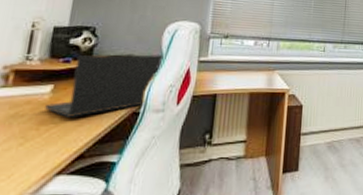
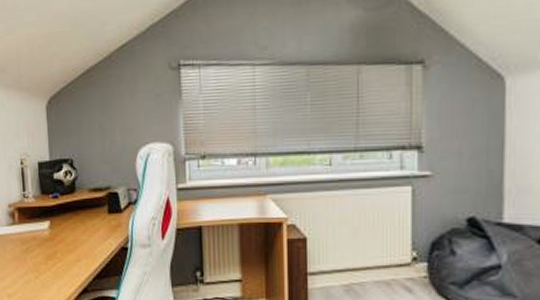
laptop: present [45,53,164,117] -> none [47,183,141,253]

